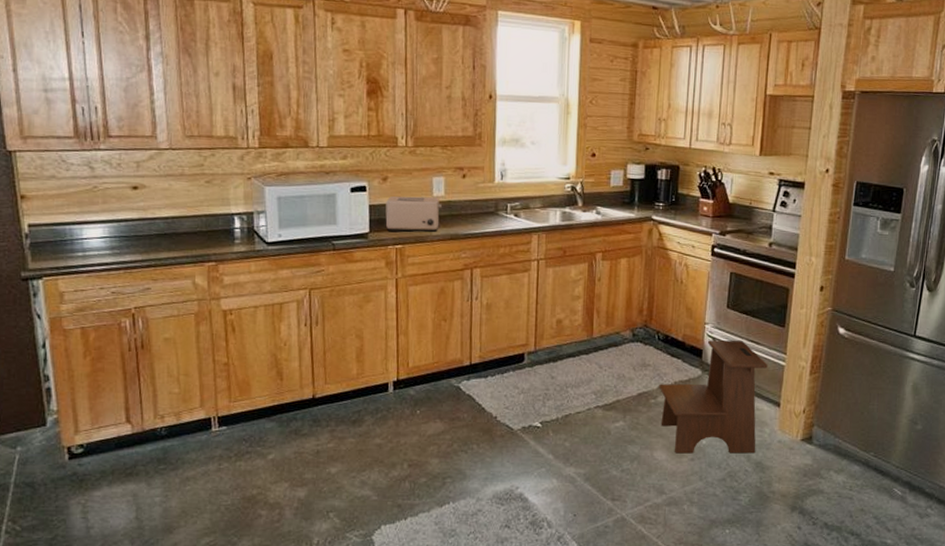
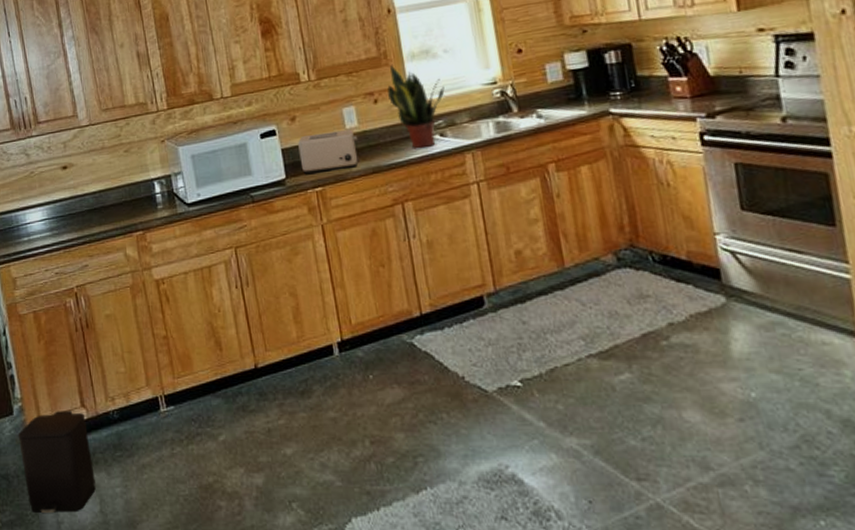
pedal bin: none [49,425,134,520] -> present [17,411,96,514]
potted plant: none [476,146,526,224] -> present [387,65,445,148]
step stool: present [659,340,768,454] -> none [668,251,838,413]

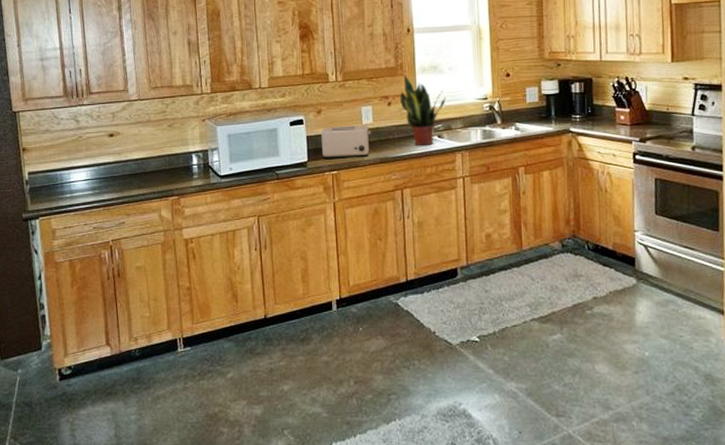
pedal bin: present [17,411,96,514] -> none [44,348,113,437]

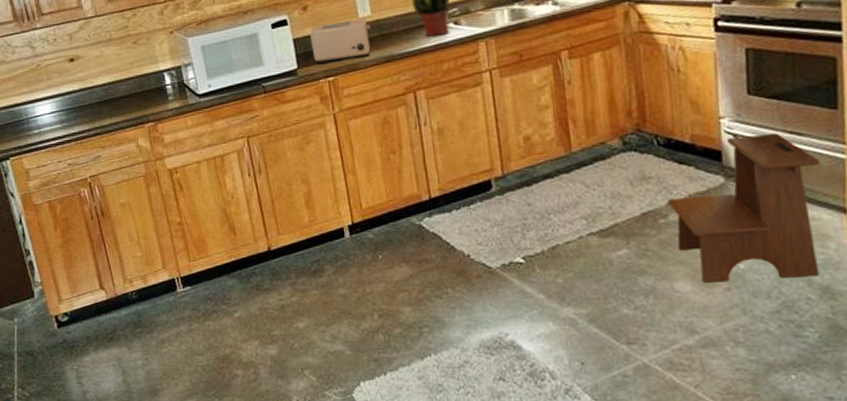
step stool: none [593,247,706,366] -> present [668,134,820,283]

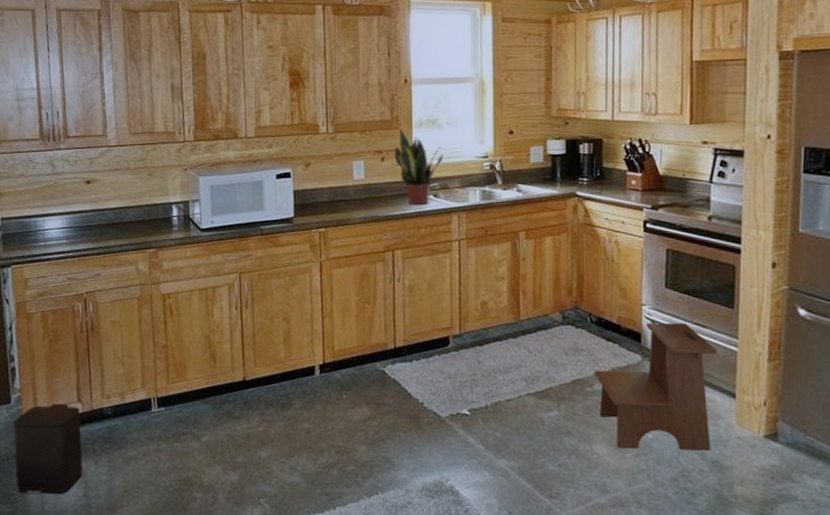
pedal bin: none [40,293,118,385] -> present [12,403,83,495]
toaster: present [310,18,371,65] -> none [309,180,362,216]

